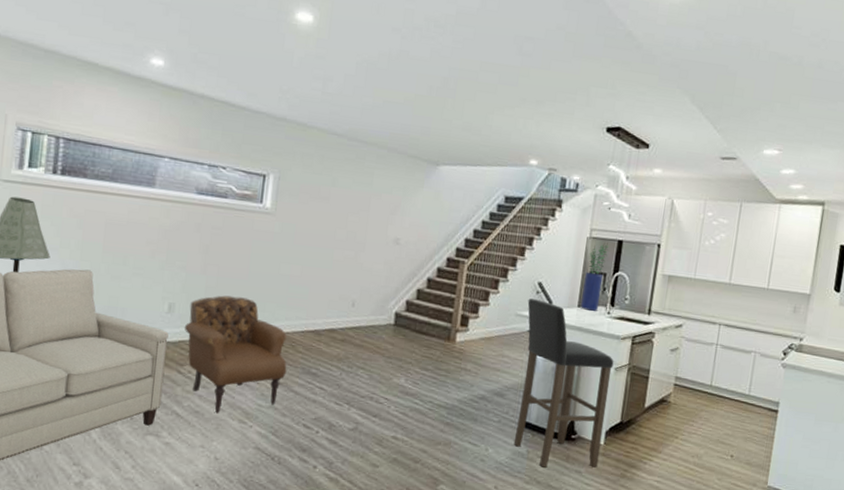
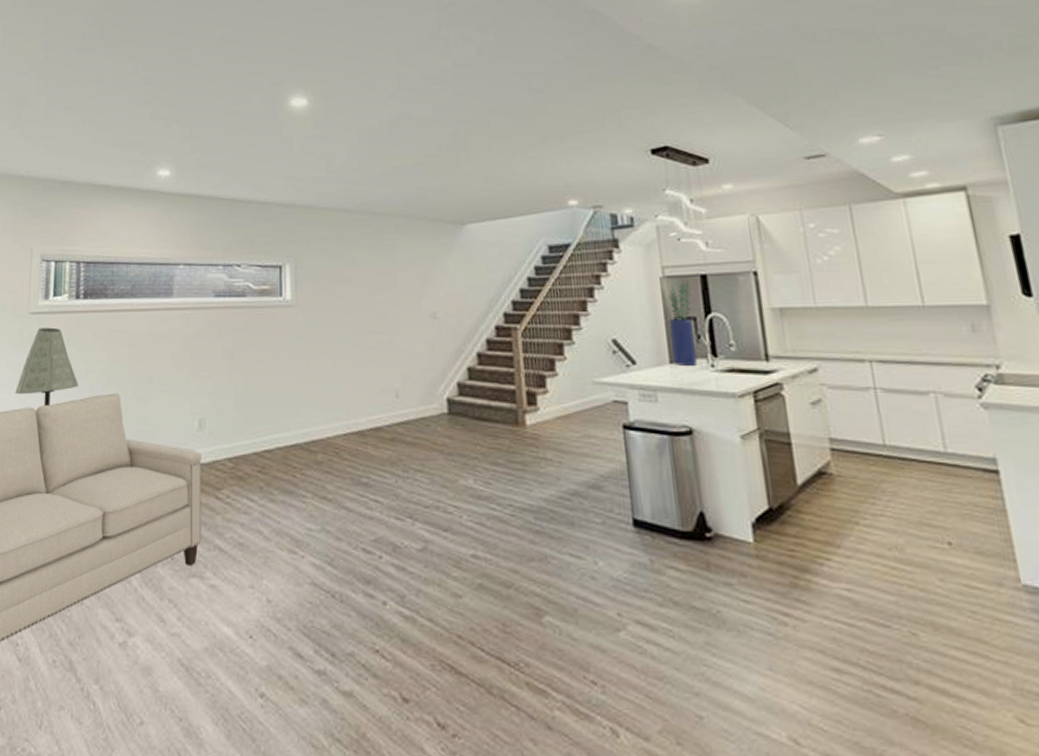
armchair: present [184,295,287,414] -> none [217,403,334,544]
bar stool: present [513,298,614,468] -> none [604,361,754,582]

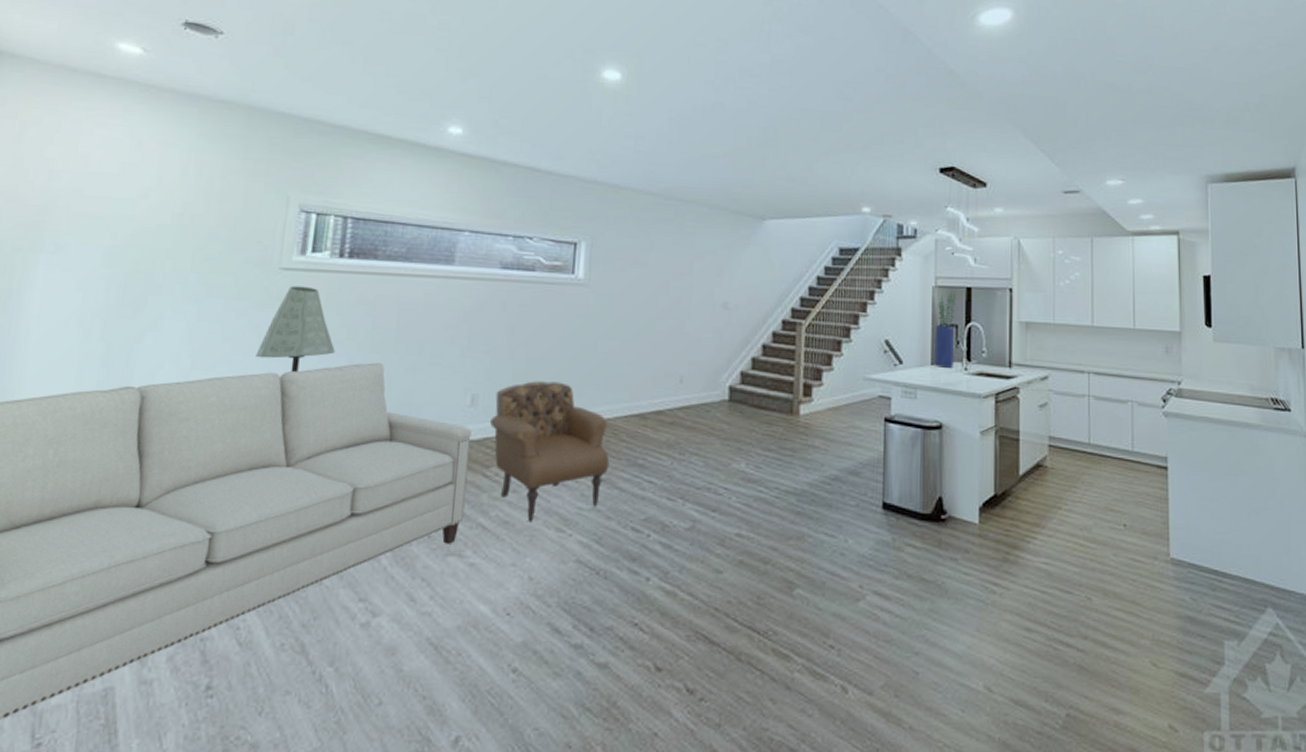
armchair: none [217,403,334,544] -> present [489,381,610,523]

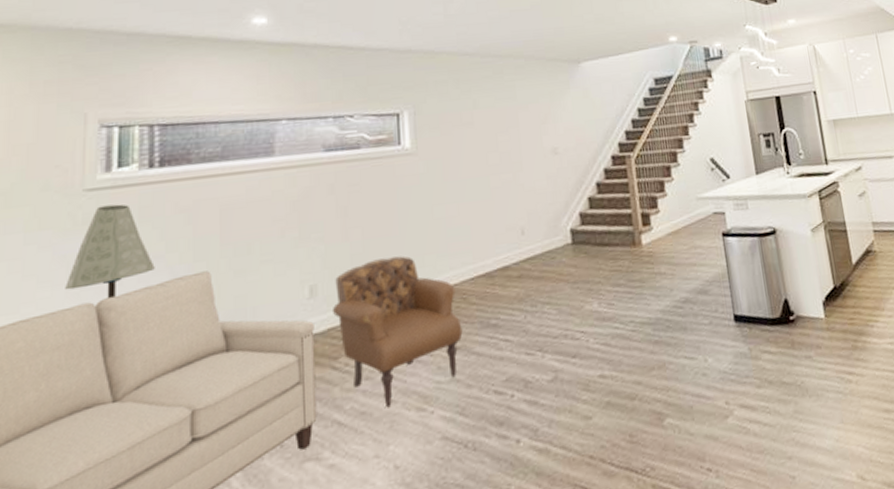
vase: present [934,291,957,368] -> none [752,102,777,176]

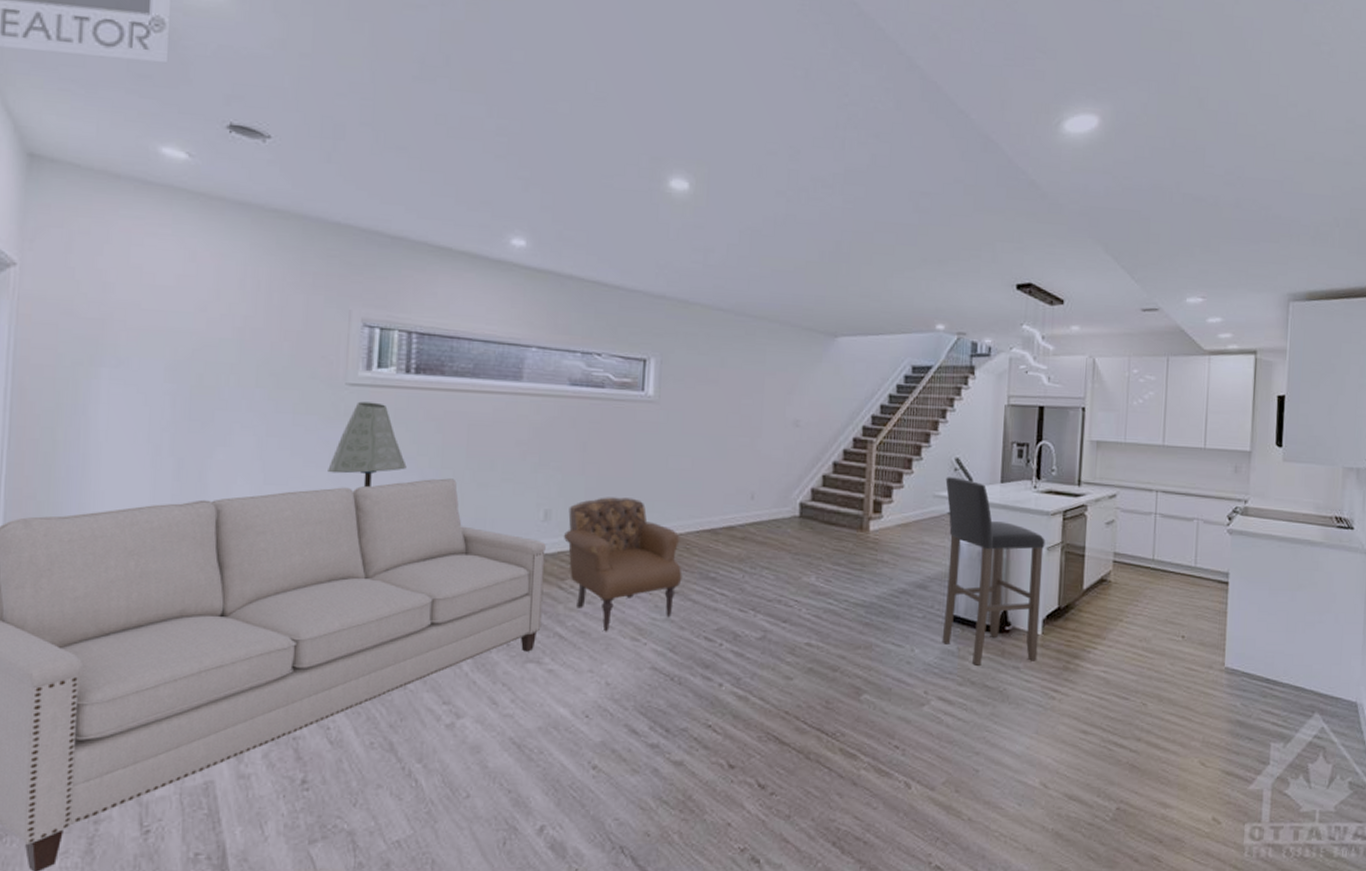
bar stool: none [705,176,826,363] -> present [942,477,1045,666]

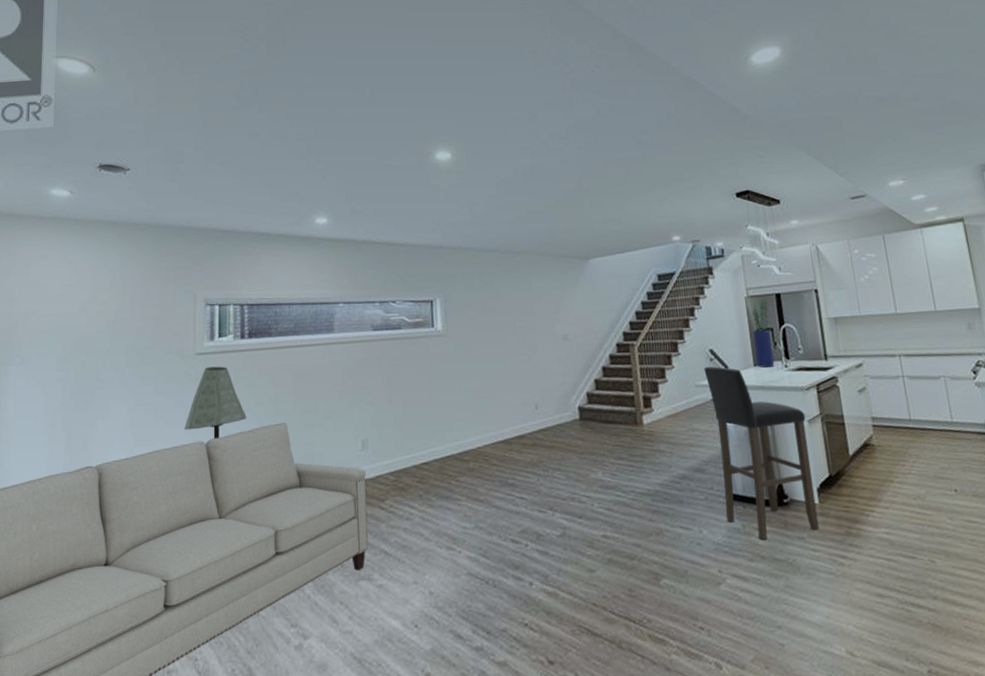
armchair: present [563,497,682,632] -> none [379,420,485,545]
vase: none [1004,410,1029,486] -> present [751,298,775,368]

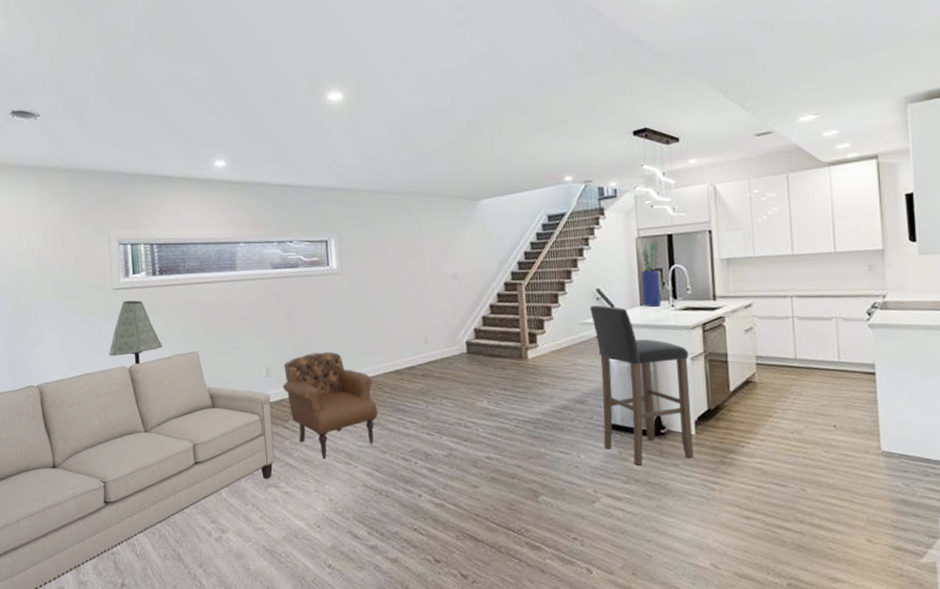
armchair: none [379,420,485,545] -> present [282,352,378,459]

